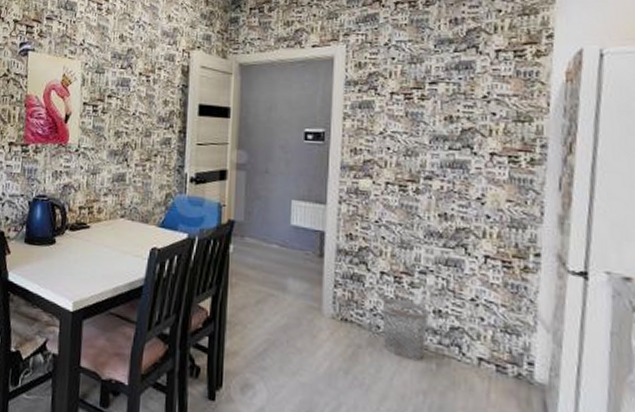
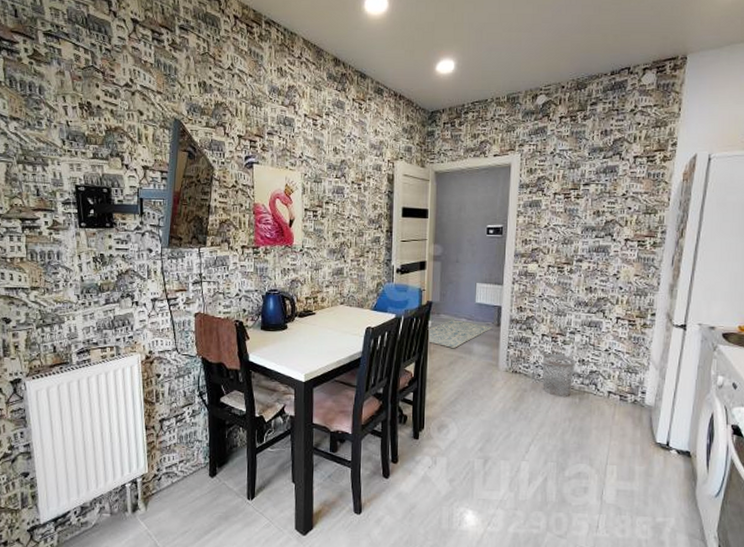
rug: none [228,245,315,283] -> present [427,320,493,349]

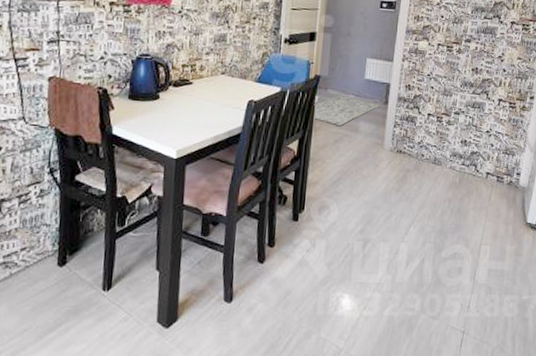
wastebasket: present [542,353,576,398] -> none [425,133,458,178]

